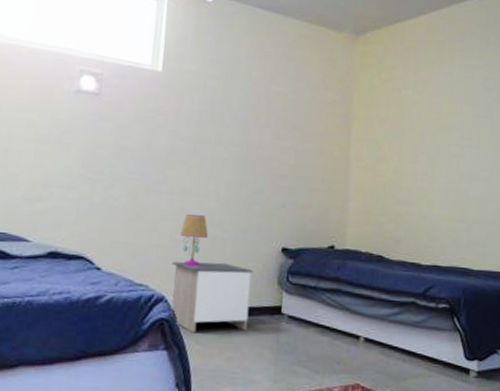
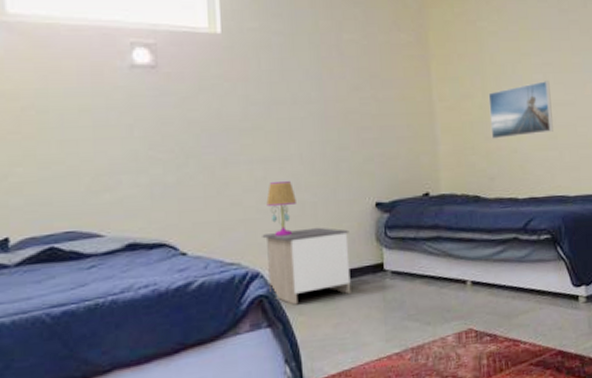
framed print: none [402,154,467,205] -> present [488,81,553,139]

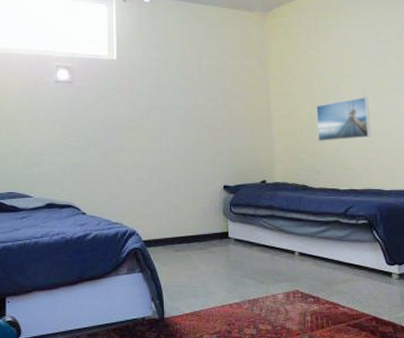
nightstand: present [262,227,351,305] -> none [139,201,203,258]
table lamp: present [266,181,296,237] -> none [143,166,164,206]

